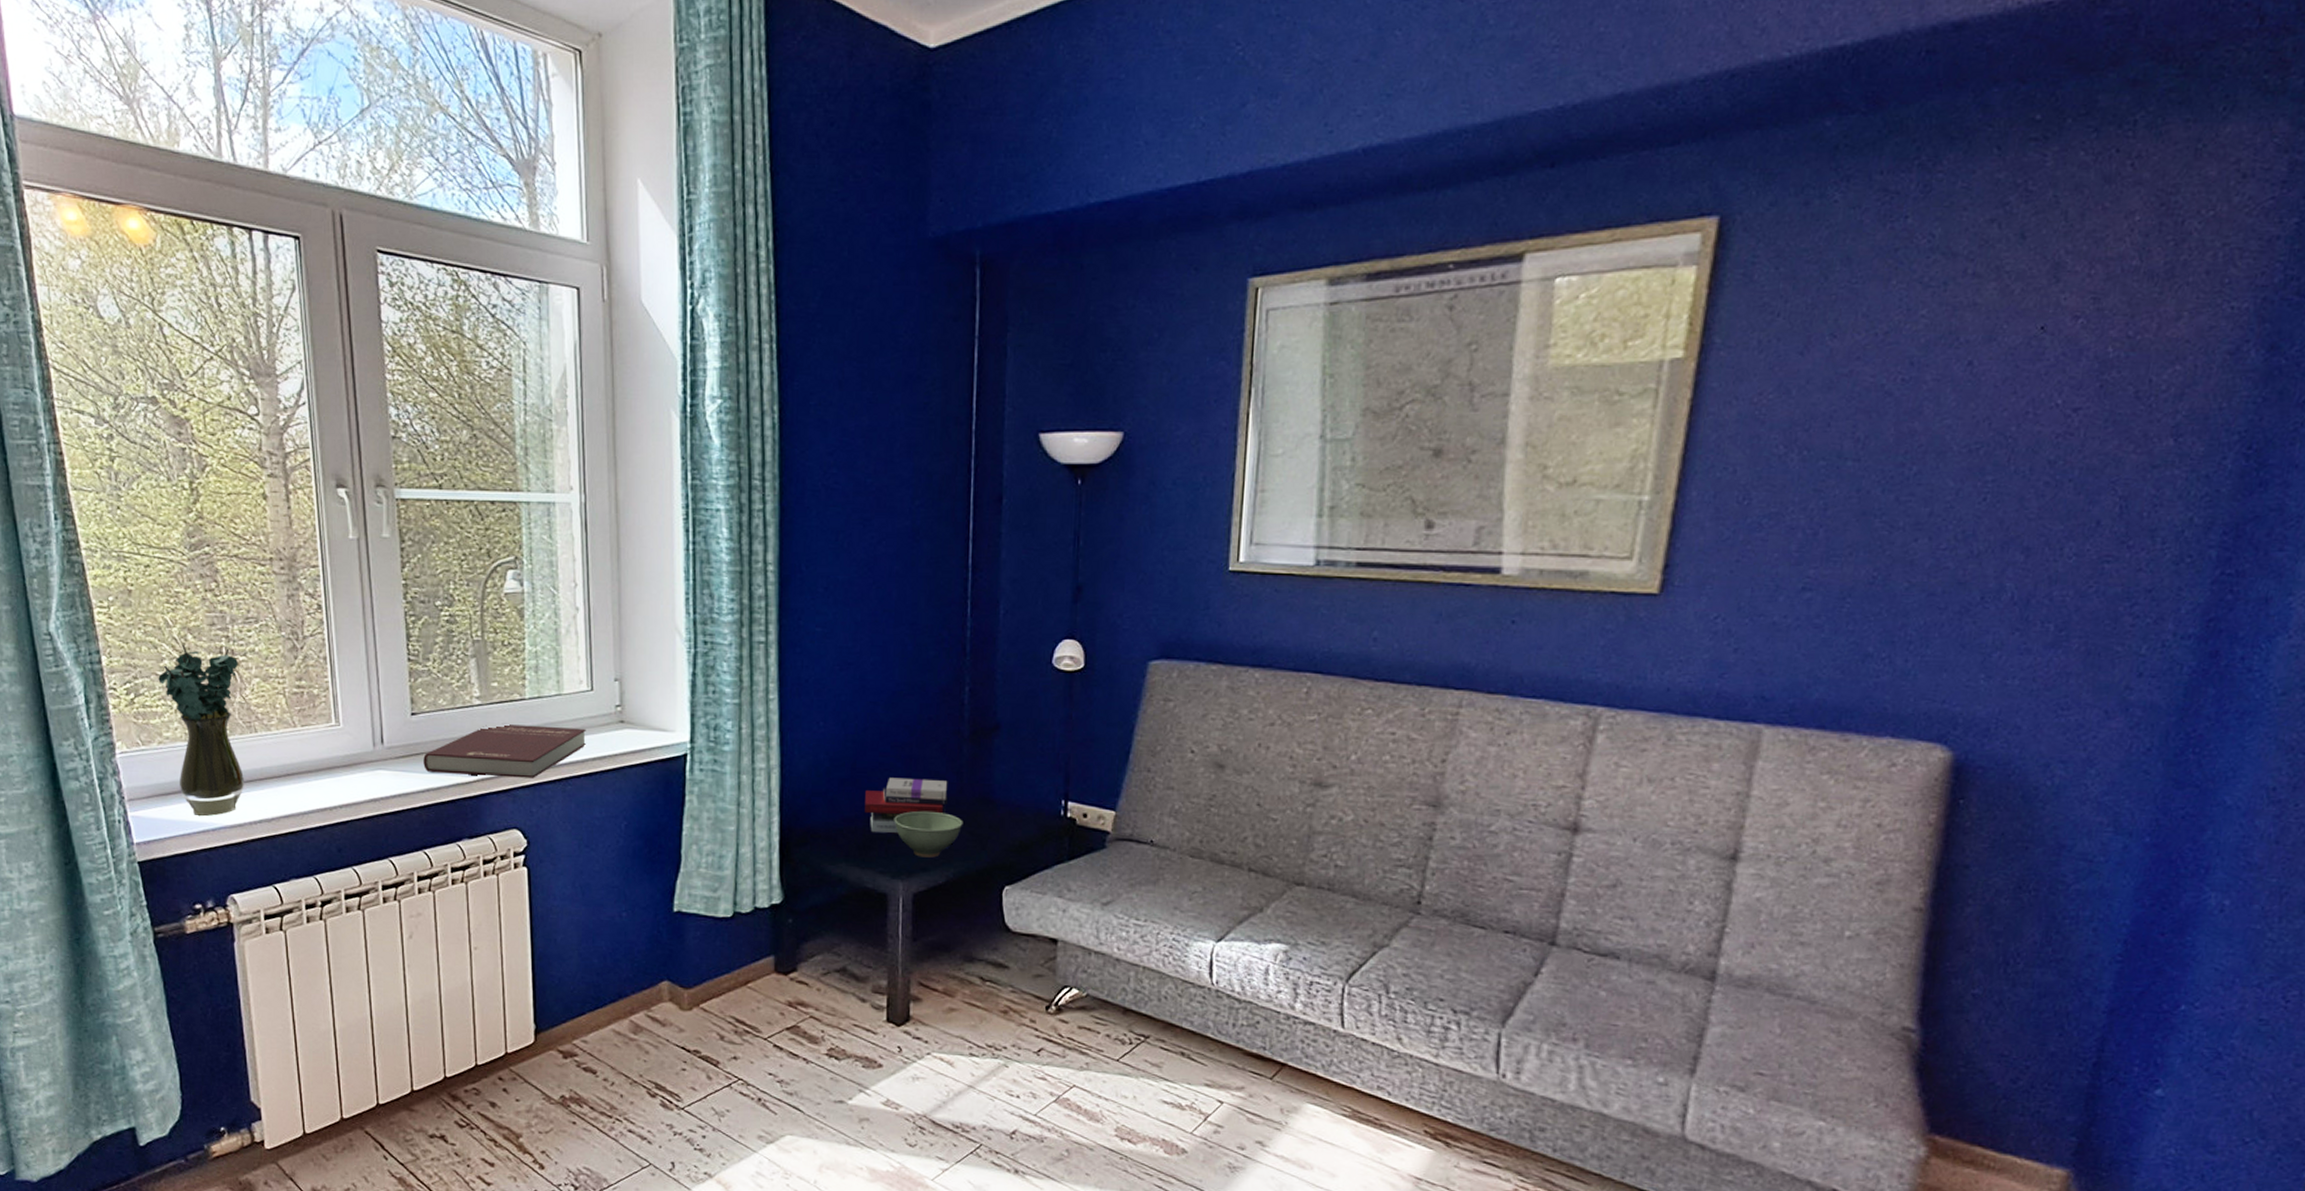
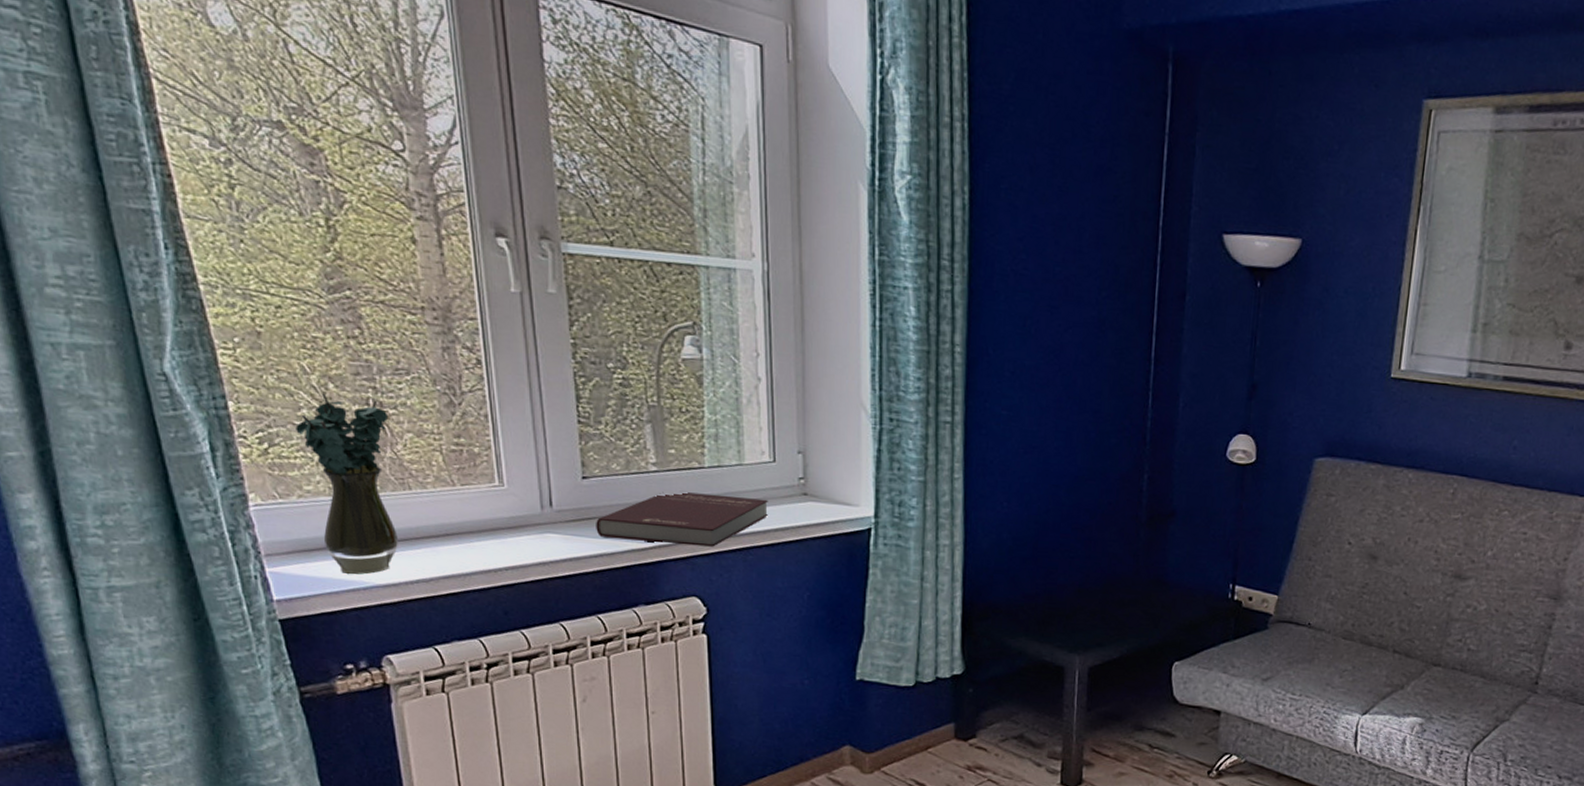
books: present [865,777,949,834] -> none [1045,558,1125,611]
bowl: present [894,810,963,858] -> none [1072,590,1138,634]

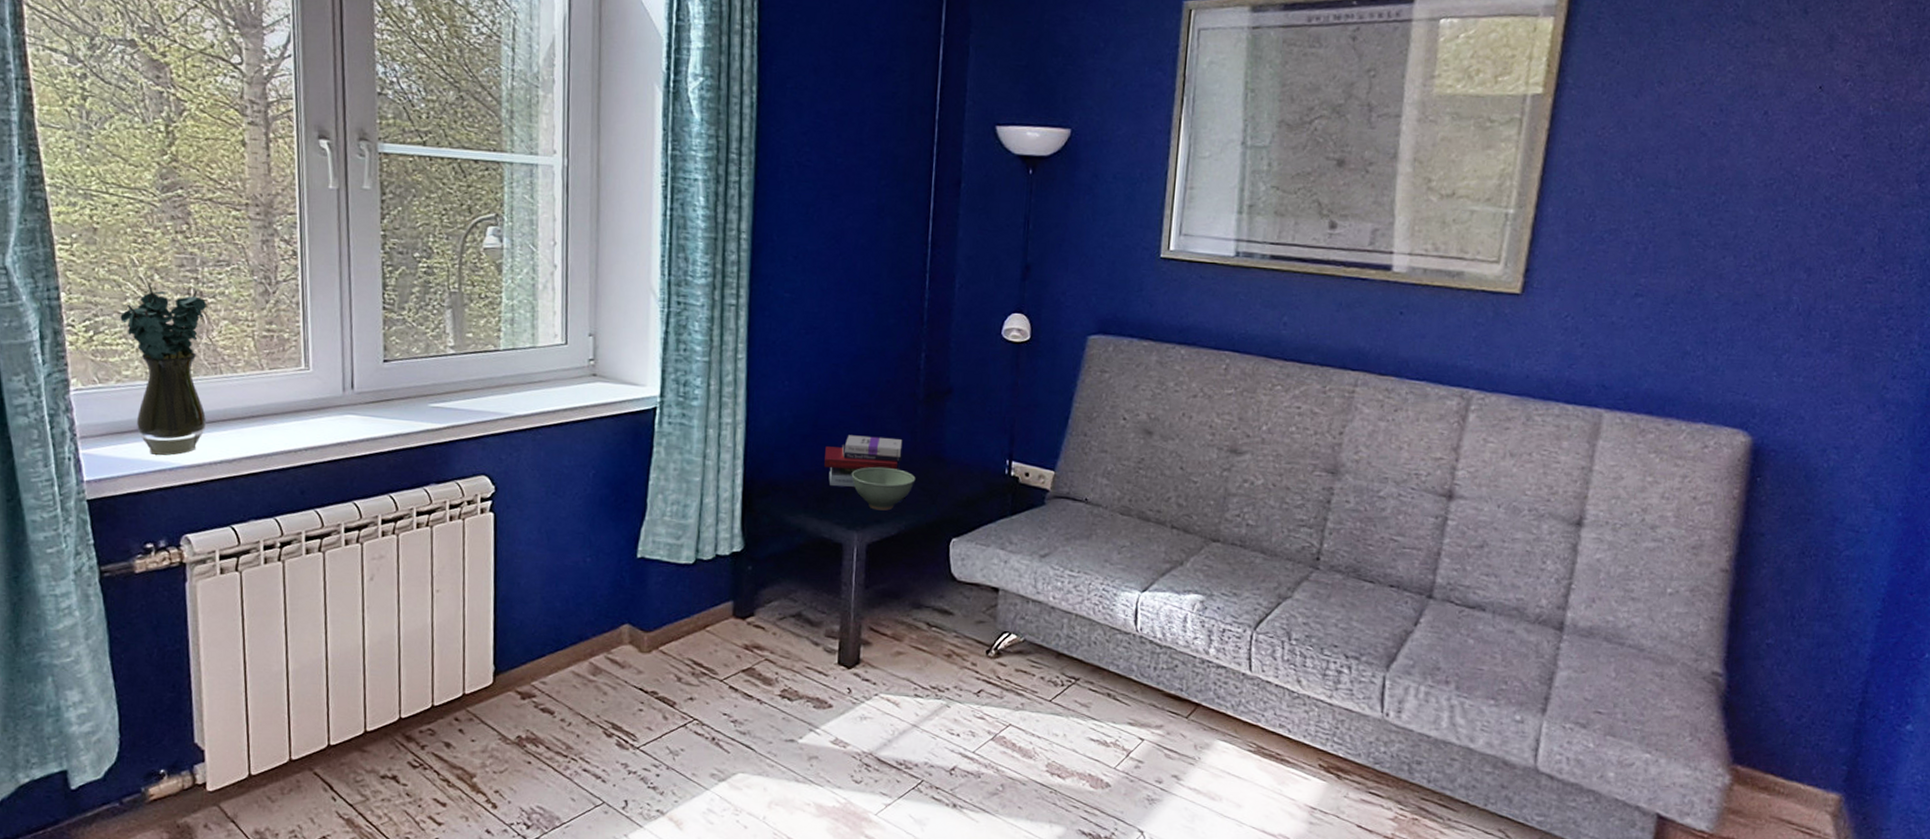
book: present [596,492,768,547] -> none [393,374,559,427]
books: none [1045,558,1125,611] -> present [824,435,903,488]
bowl: none [1072,590,1138,634] -> present [851,466,916,511]

